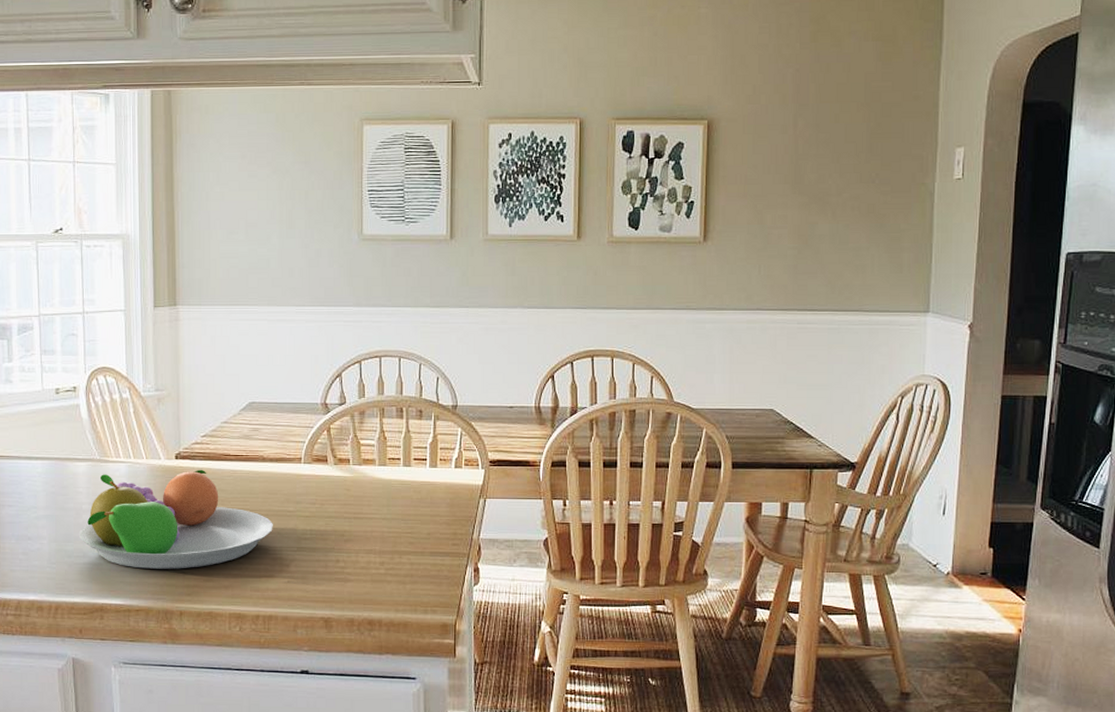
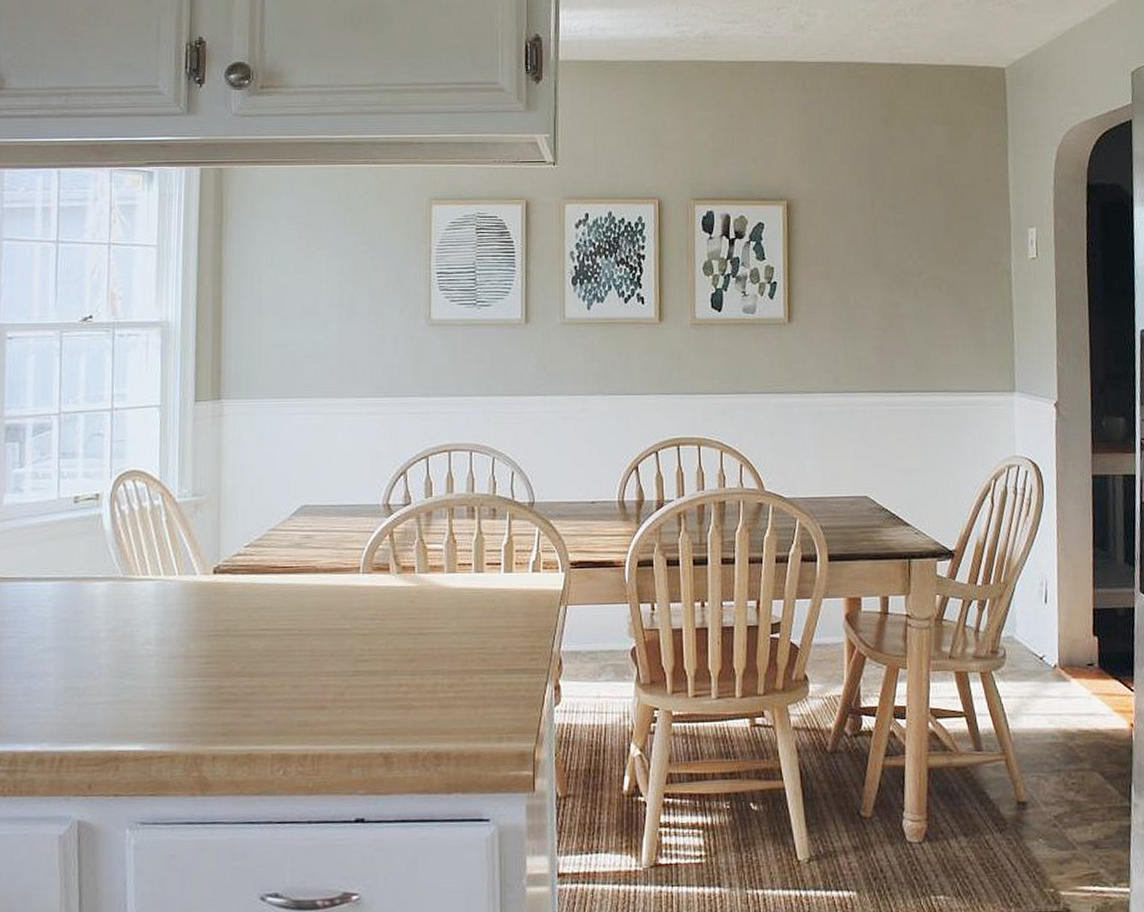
fruit bowl: present [79,469,273,569] -> none [94,584,326,706]

